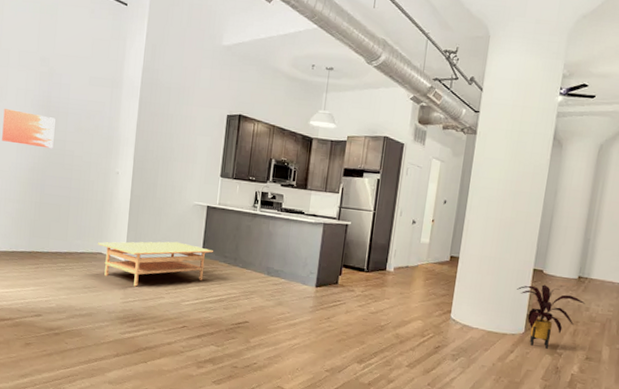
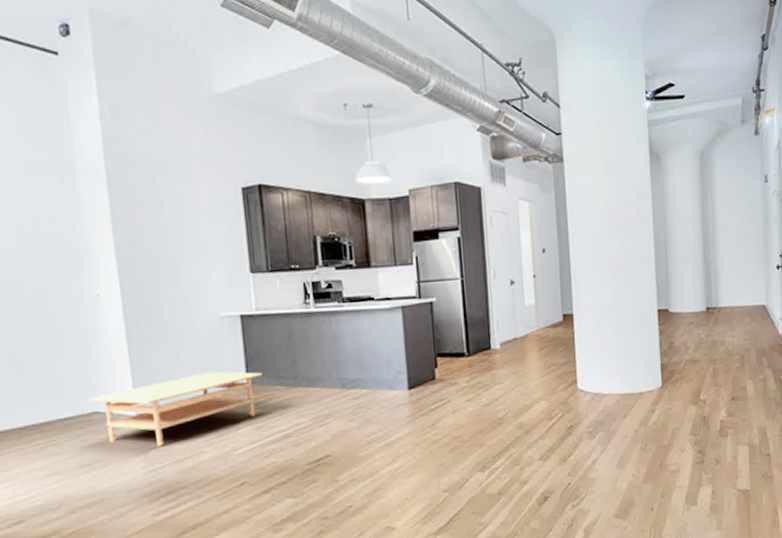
house plant: present [517,284,586,349] -> none [644,325,720,399]

